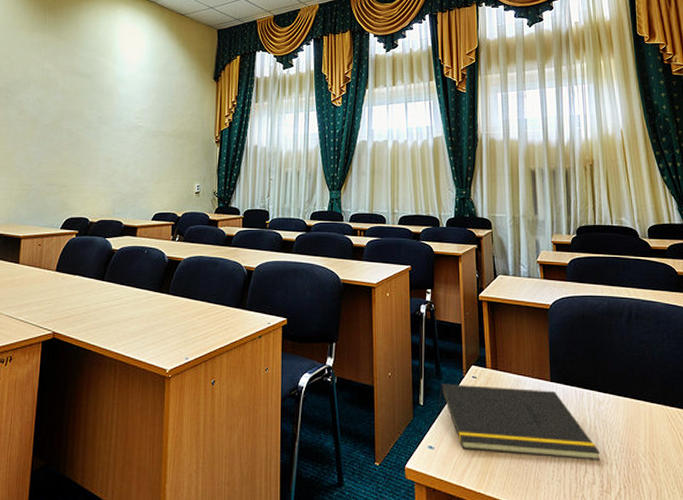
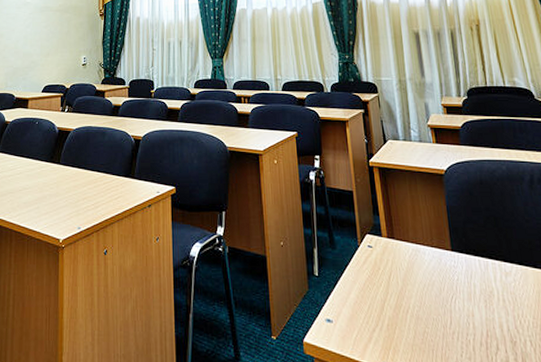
notepad: present [439,383,601,460] -> none [334,253,512,336]

